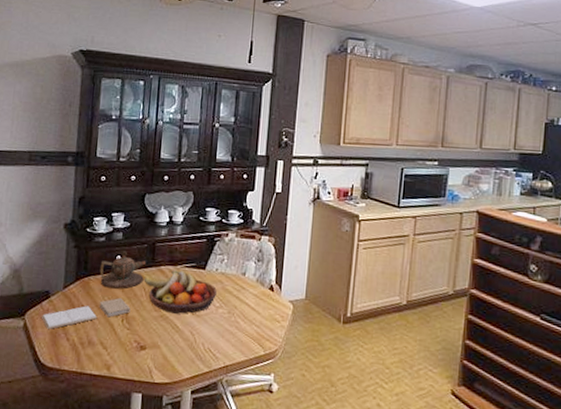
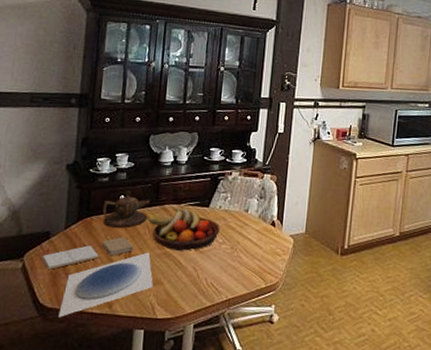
plate: none [58,314,150,378] -> present [58,252,153,318]

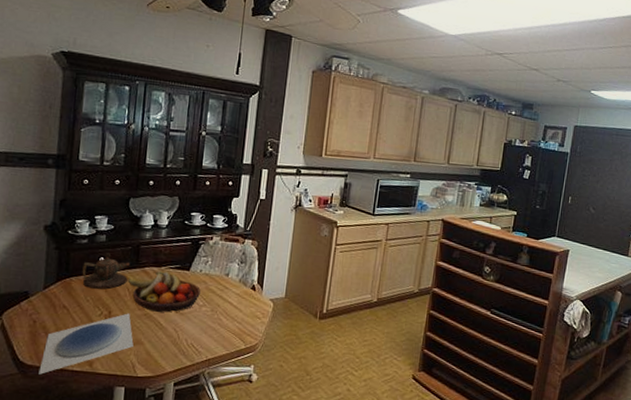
book: present [41,236,134,271] -> none [20,297,114,330]

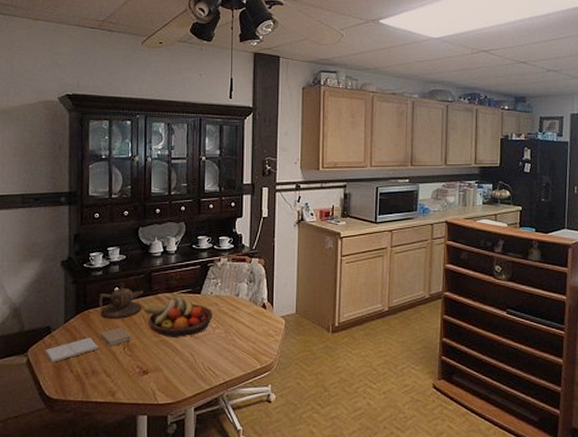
book: none [20,297,114,330] -> present [44,326,131,364]
plate: present [38,313,134,375] -> none [65,341,152,408]

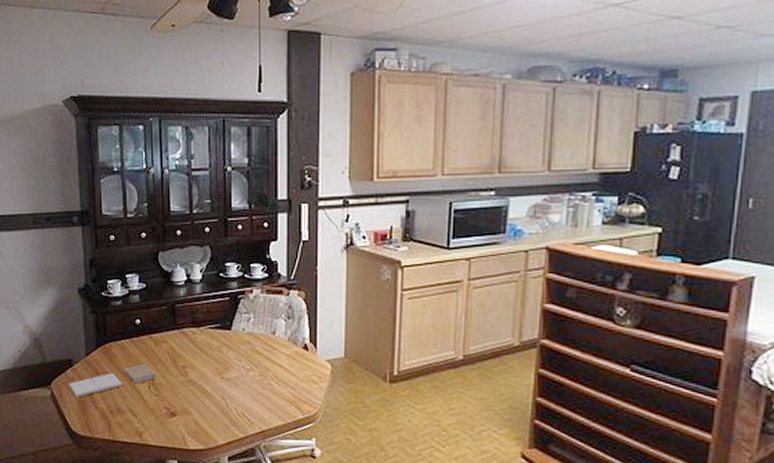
teapot: present [99,282,143,319] -> none [120,314,166,355]
fruit bowl: present [142,297,213,337] -> none [166,332,245,378]

